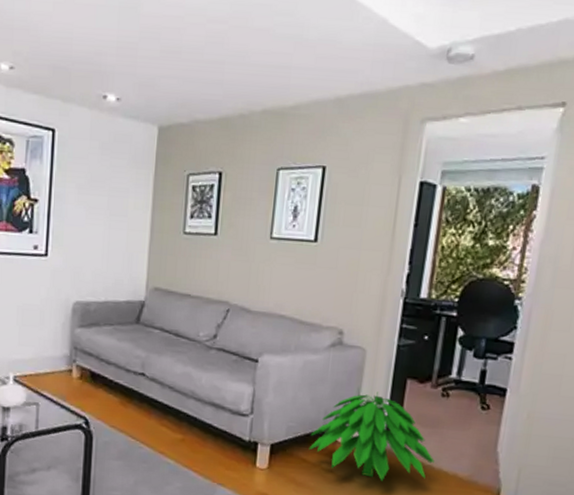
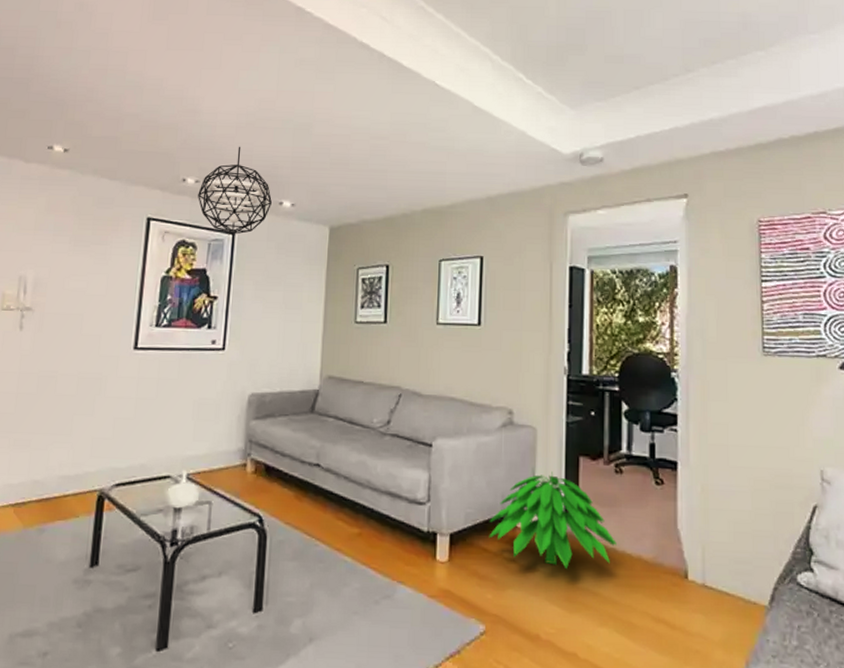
pendant light: none [13,26,95,131] -> present [198,146,272,235]

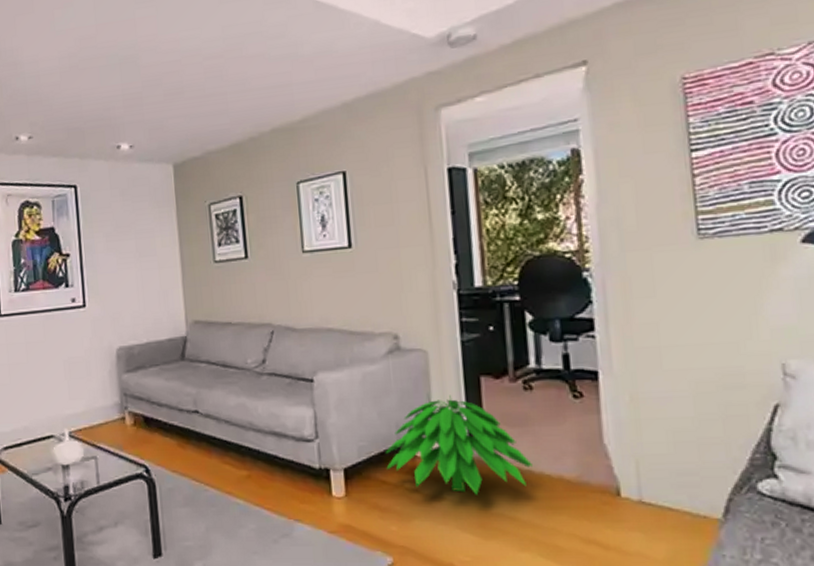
pendant light: present [198,146,272,235] -> none [33,92,109,188]

